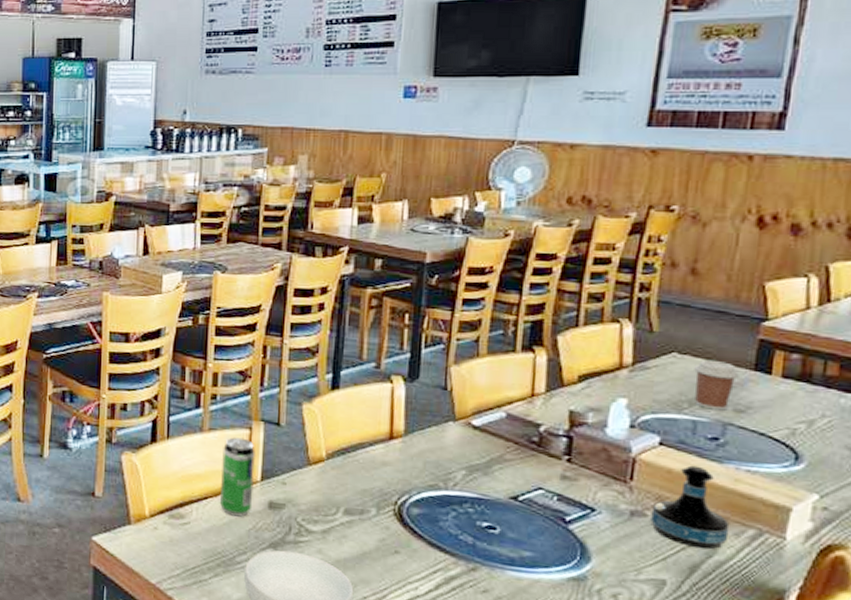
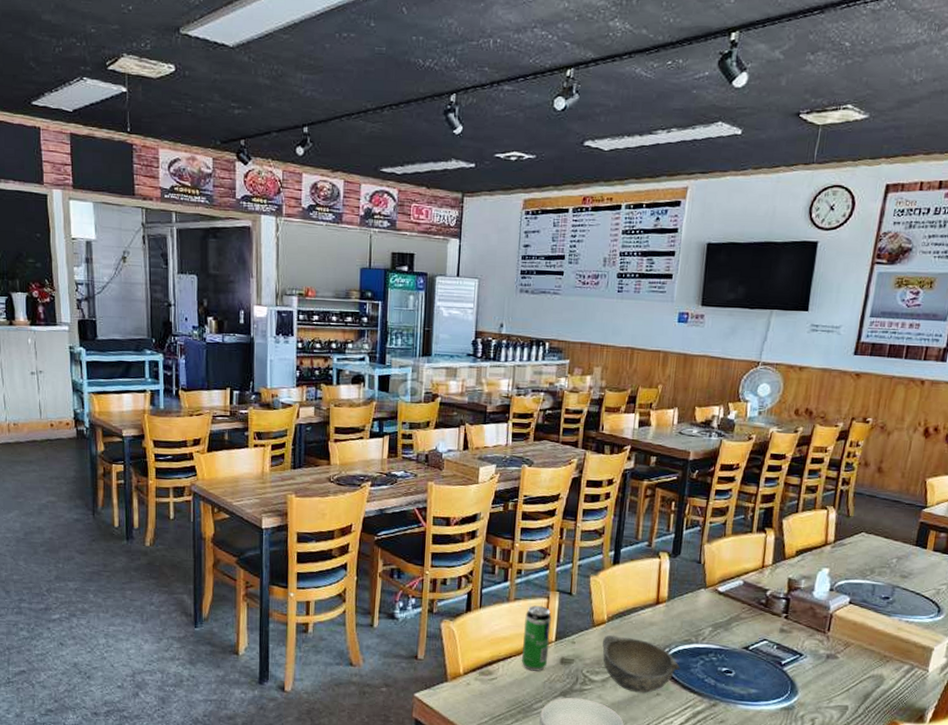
bowl: none [321,476,426,550] -> present [602,635,681,693]
tequila bottle: present [650,465,730,550] -> none [840,618,893,682]
coffee cup: present [694,359,739,411] -> none [875,537,906,576]

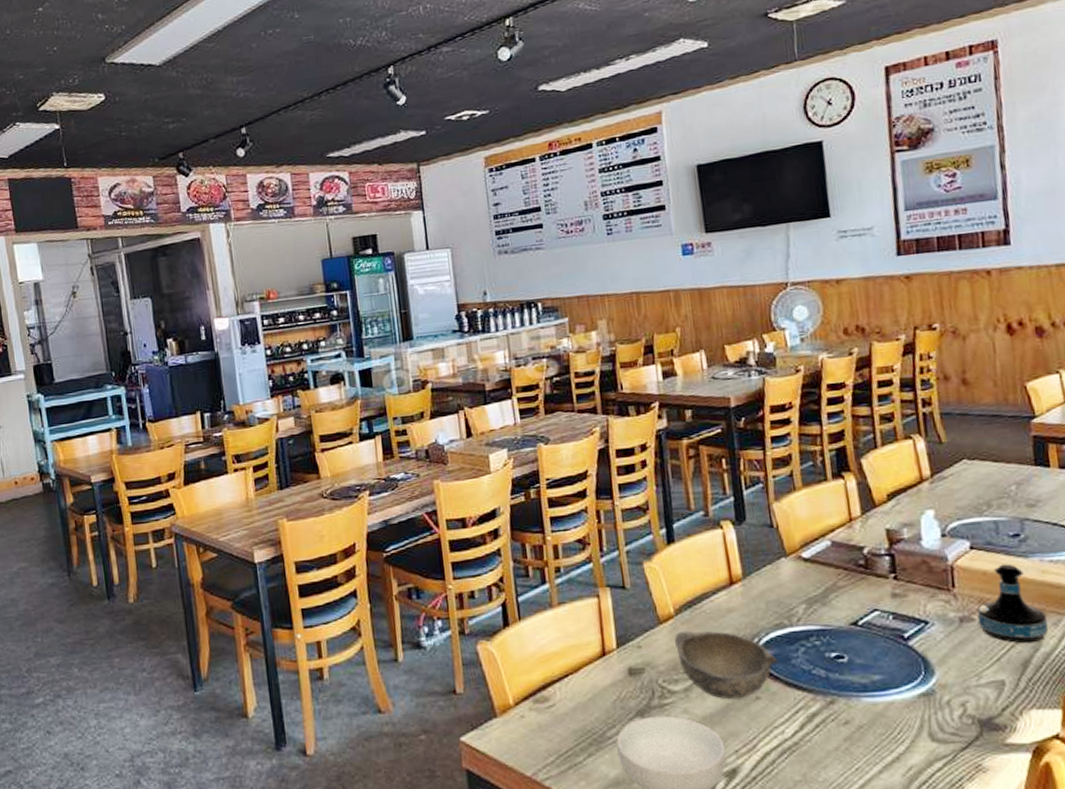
beverage can: present [522,605,552,671] -> none [575,607,613,690]
tequila bottle: none [840,618,893,682] -> present [977,563,1049,644]

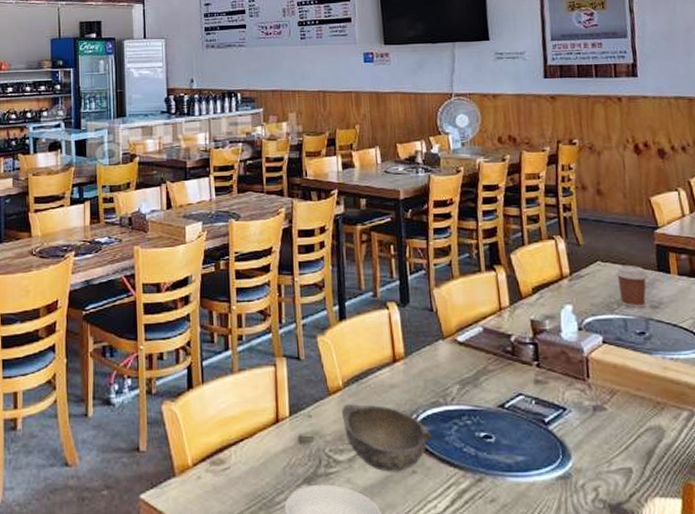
tequila bottle: present [977,563,1049,644] -> none [608,359,670,435]
coffee cup: none [984,460,1024,508] -> present [615,265,648,308]

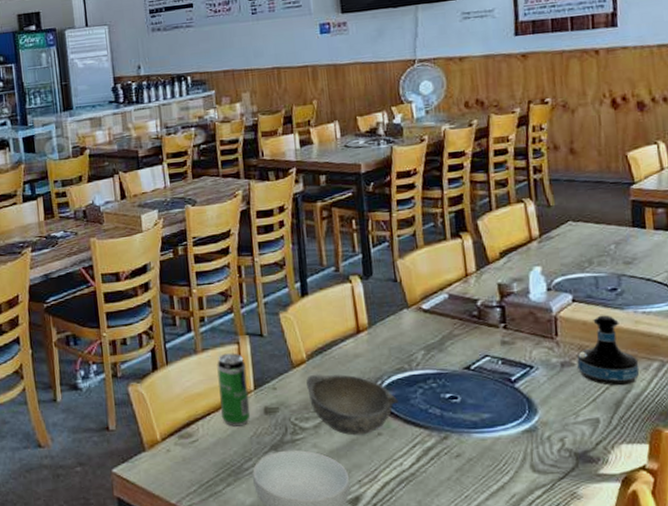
beverage can: none [253,375,285,455] -> present [217,353,251,427]
tequila bottle: none [608,359,670,435] -> present [576,315,640,386]
coffee cup: present [615,265,648,308] -> none [587,222,622,265]

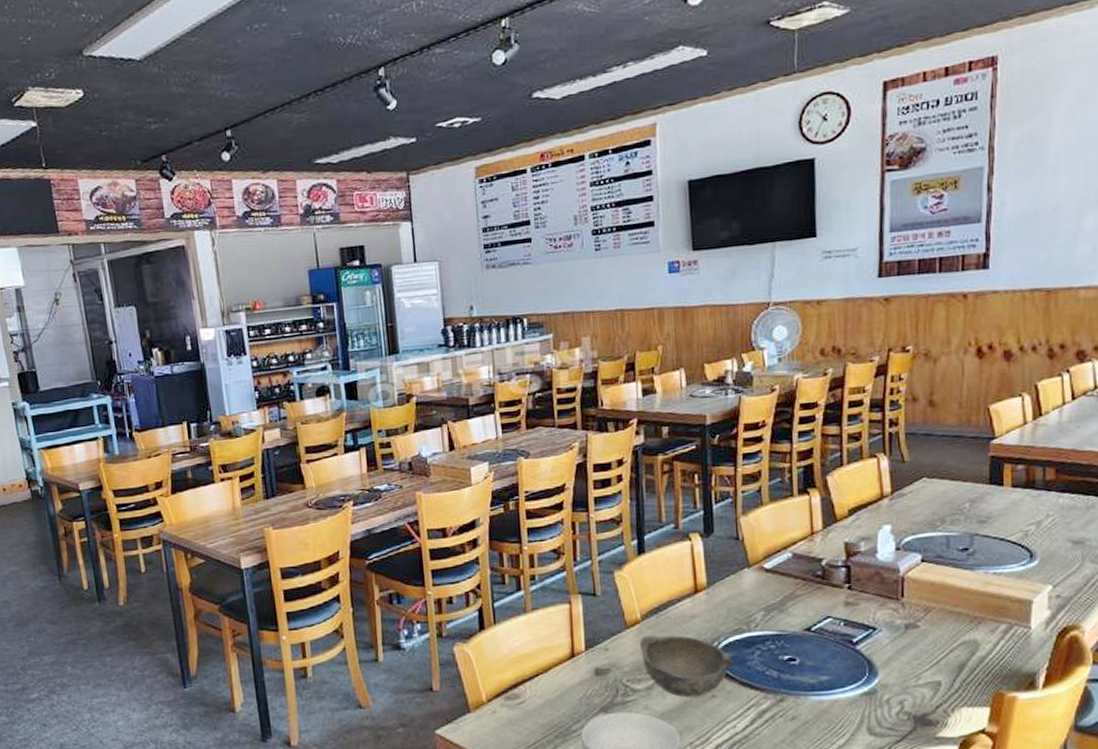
beverage can: present [217,353,251,427] -> none [547,612,581,688]
tequila bottle: present [576,315,640,386] -> none [922,575,986,649]

